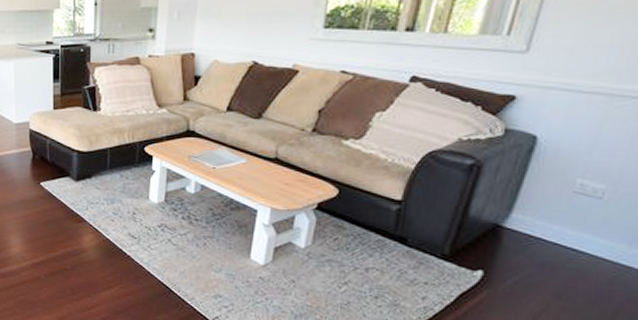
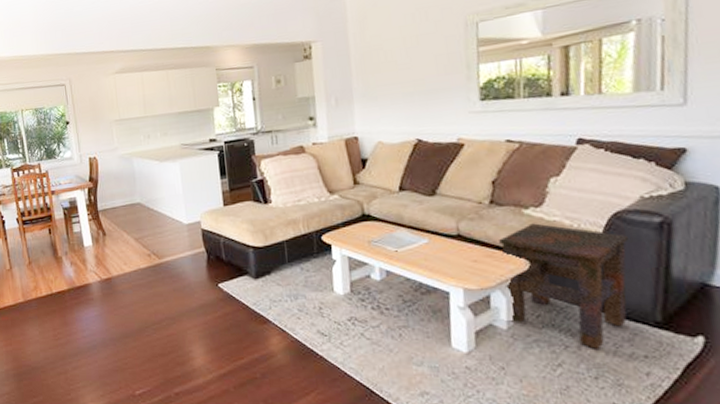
side table: none [310,154,437,273] -> present [499,223,628,349]

